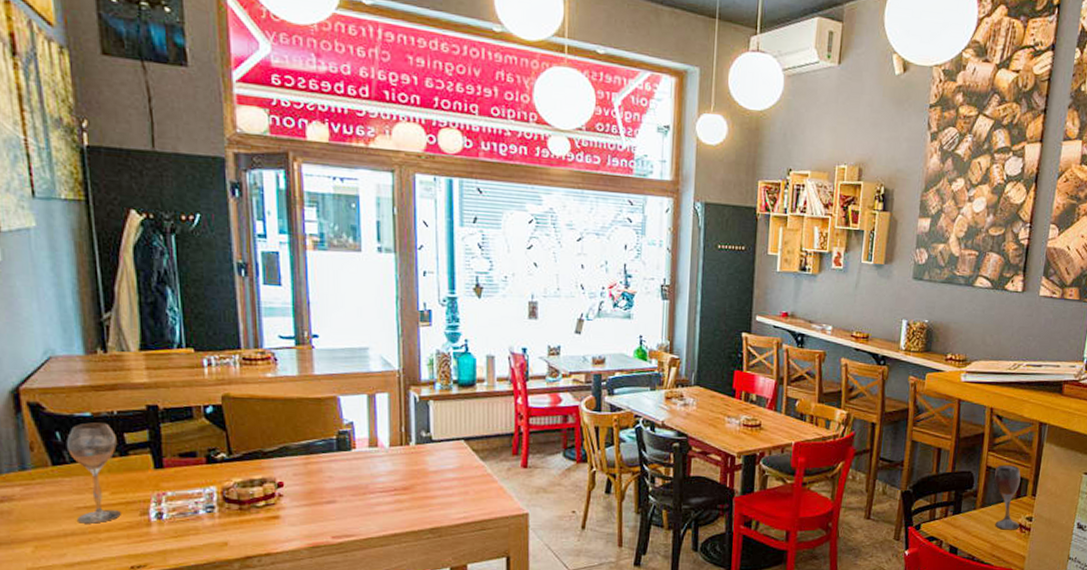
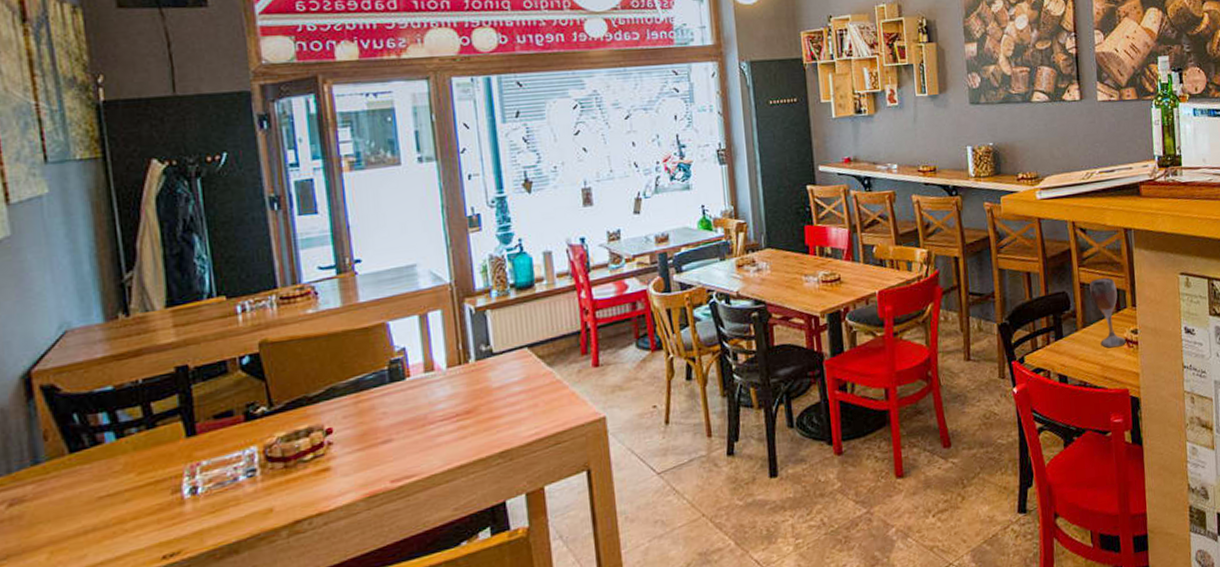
wineglass: present [66,422,121,524] -> none [84,394,150,515]

